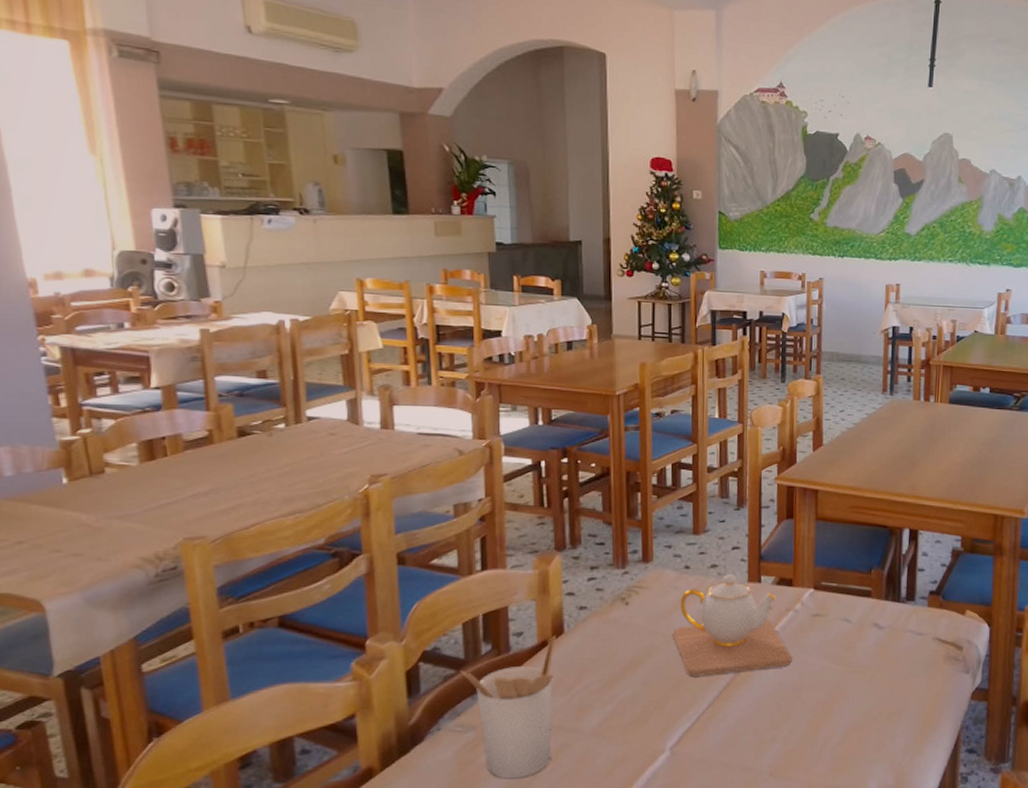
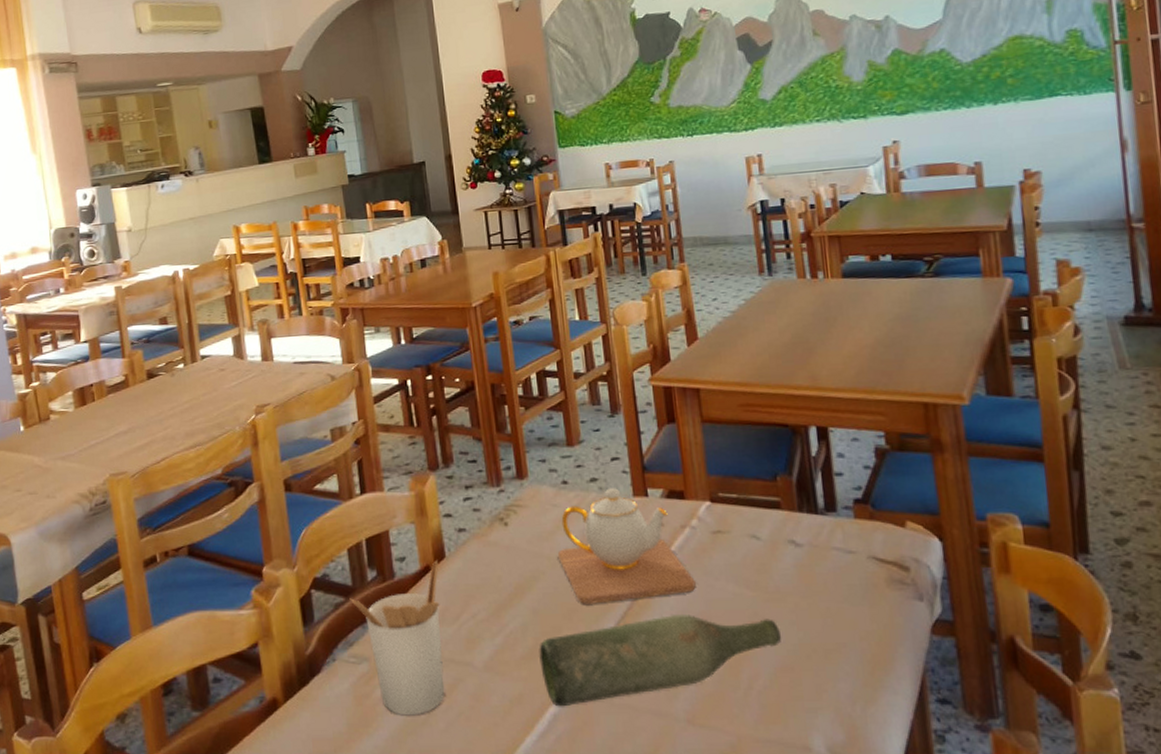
bottle: none [645,685,856,766] -> present [539,615,781,707]

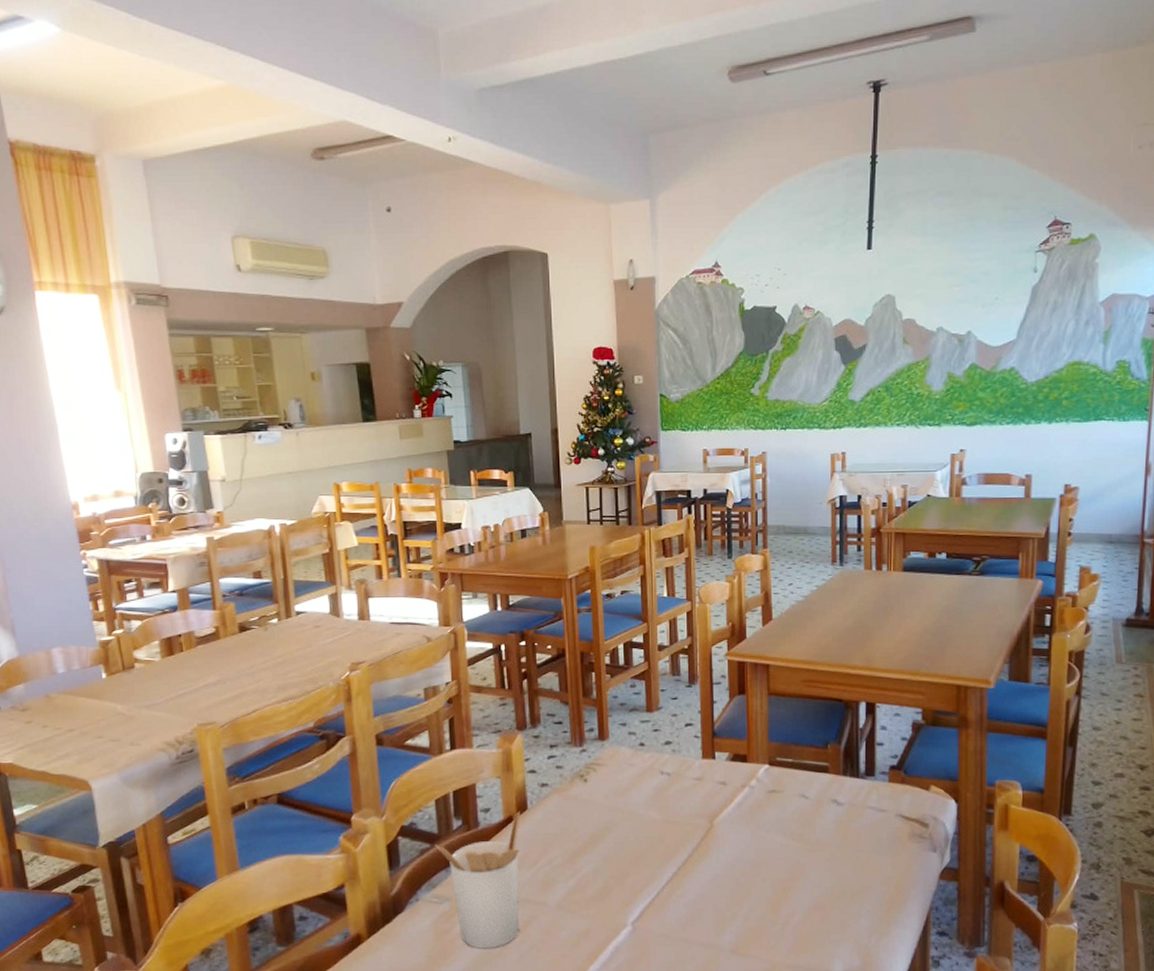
bottle: present [539,615,781,707] -> none [607,862,817,940]
teapot: present [557,488,696,604] -> none [630,751,749,852]

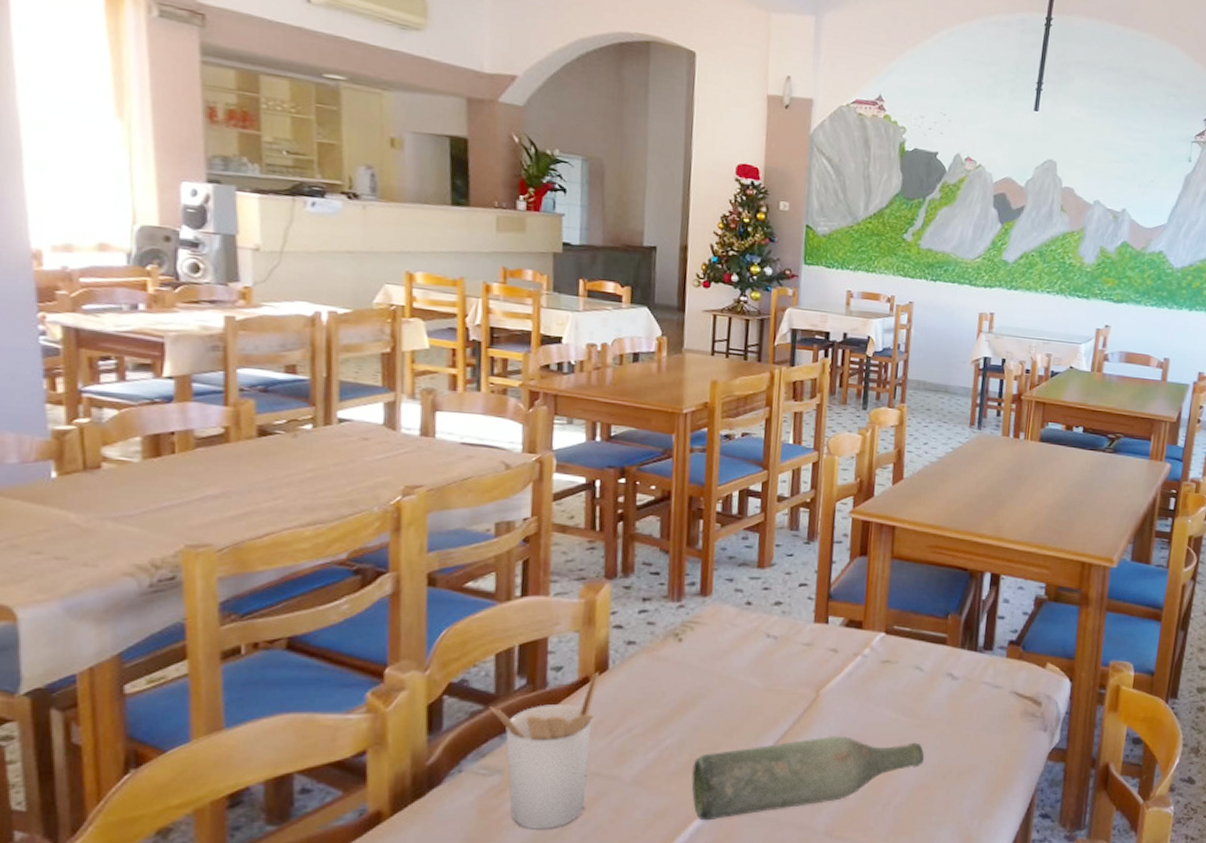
bottle: none [607,862,817,940] -> present [691,736,924,821]

